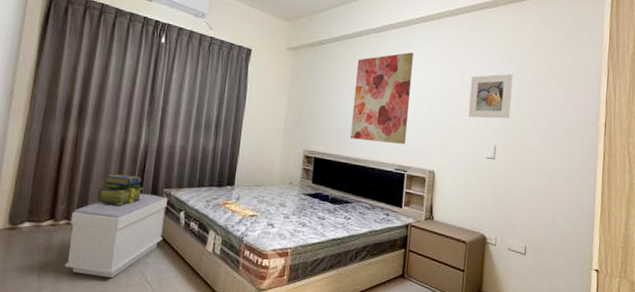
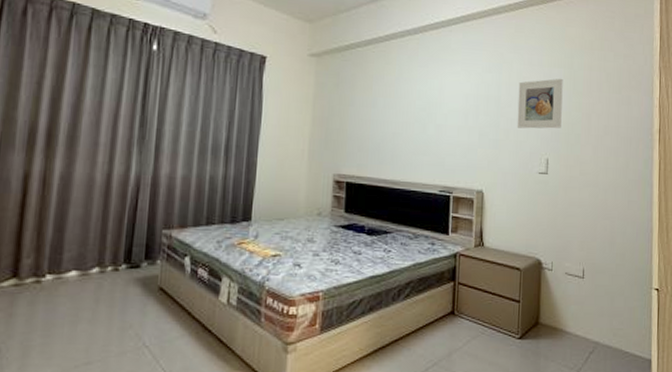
bench: present [64,193,167,278] -> none [34,237,168,345]
stack of books: present [97,174,143,206] -> none [75,215,136,254]
wall art: present [350,52,414,144] -> none [387,56,456,162]

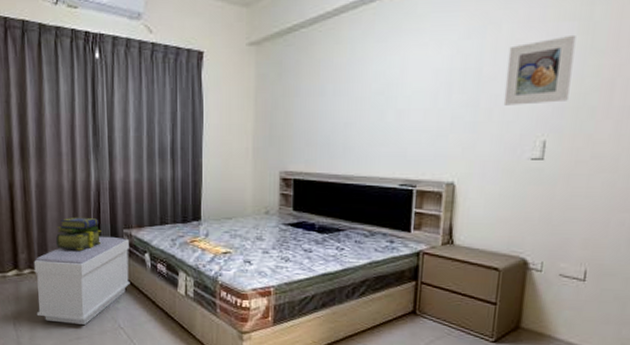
bench: none [34,237,168,345] -> present [34,236,130,325]
stack of books: none [75,215,136,254] -> present [55,217,102,251]

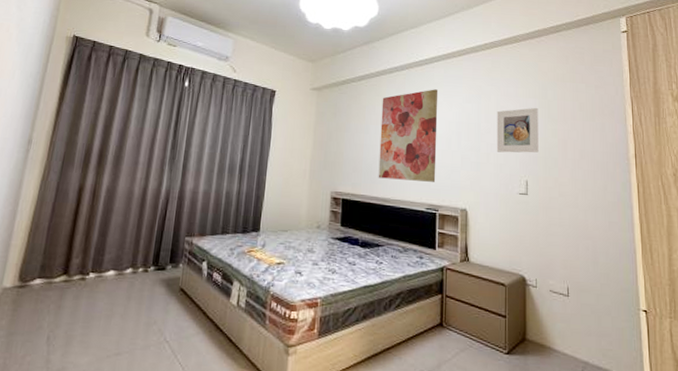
bench: present [34,236,130,325] -> none [76,242,189,338]
stack of books: present [55,217,102,251] -> none [114,223,163,257]
wall art: none [338,24,423,152] -> present [378,89,439,182]

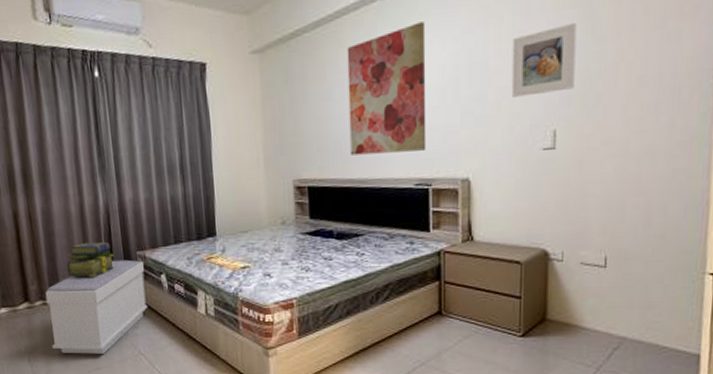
bench: none [76,242,189,338] -> present [45,259,148,354]
stack of books: none [114,223,163,257] -> present [66,242,115,277]

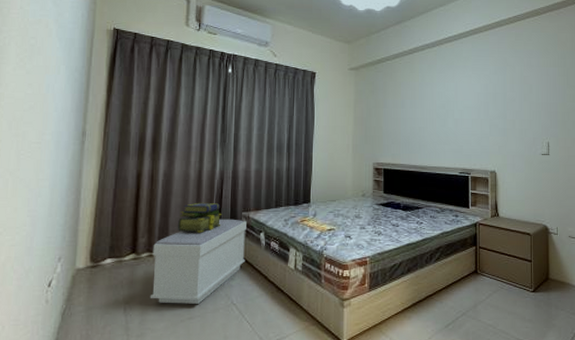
wall art: present [347,22,427,156] -> none [415,63,467,149]
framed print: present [511,22,577,98] -> none [521,75,558,119]

